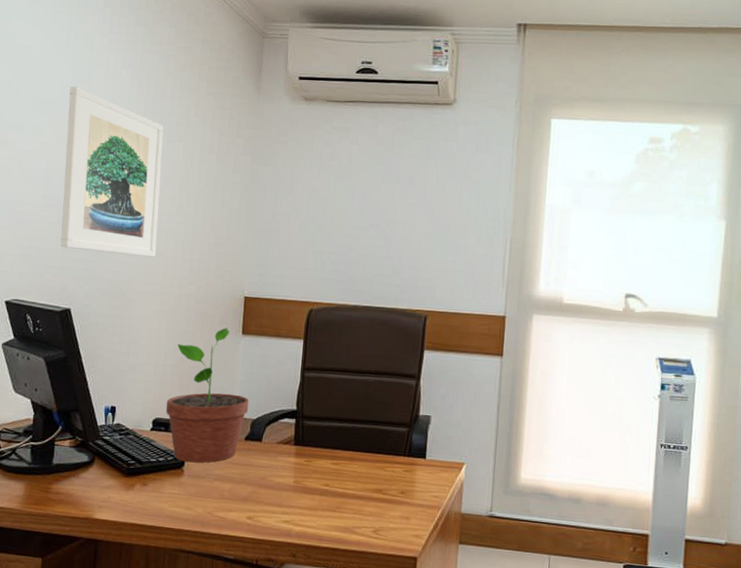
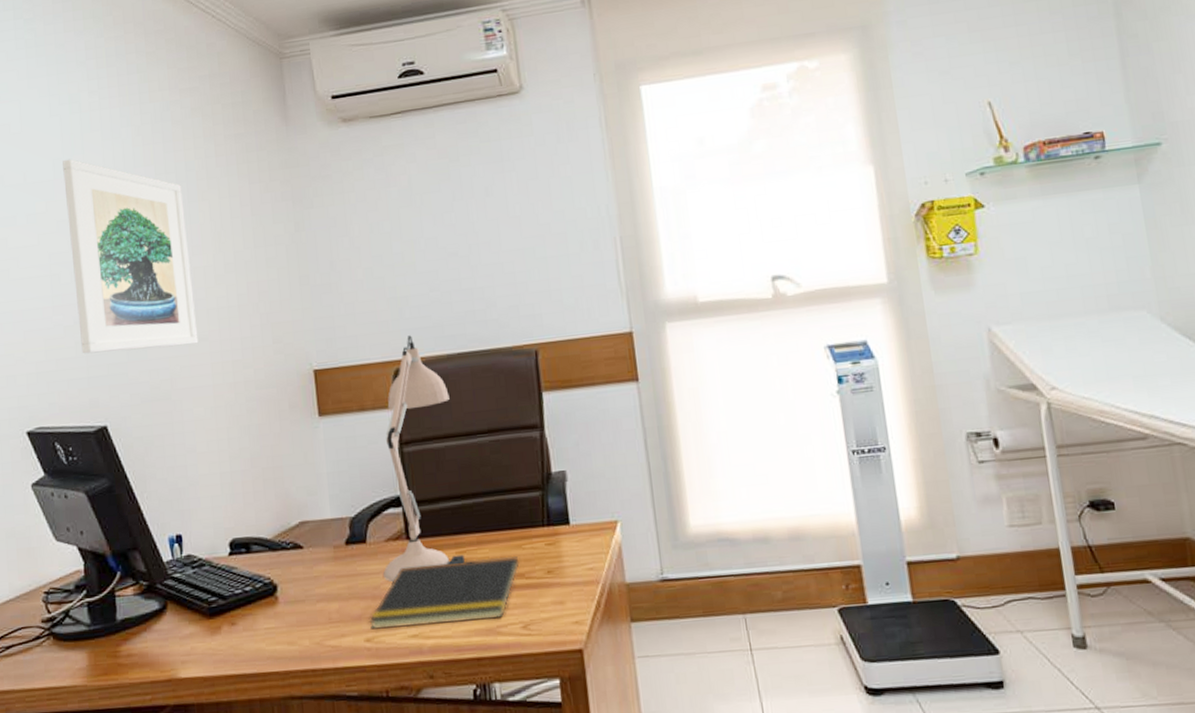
potted plant: present [165,328,249,463] -> none [241,412,344,587]
notepad: none [252,466,381,521] -> present [369,556,520,630]
desk lamp: none [271,284,350,477] -> present [383,335,465,583]

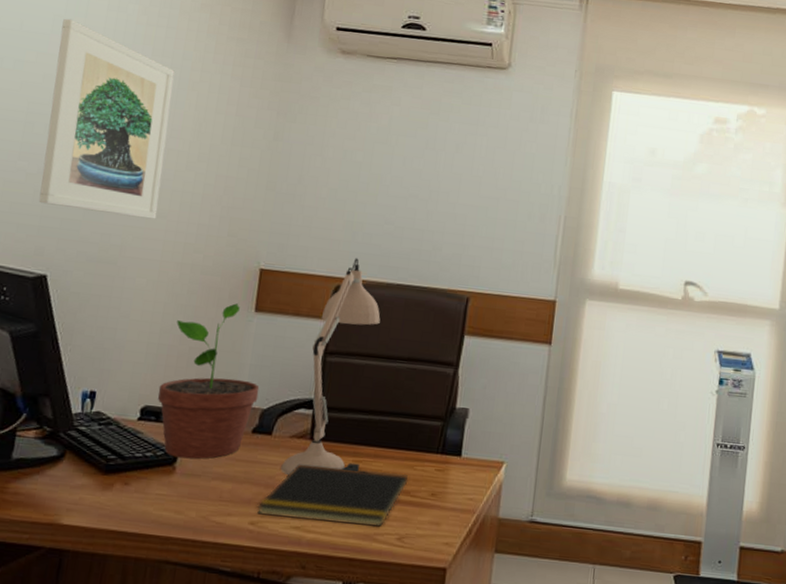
potted plant: none [241,412,344,587] -> present [157,303,260,459]

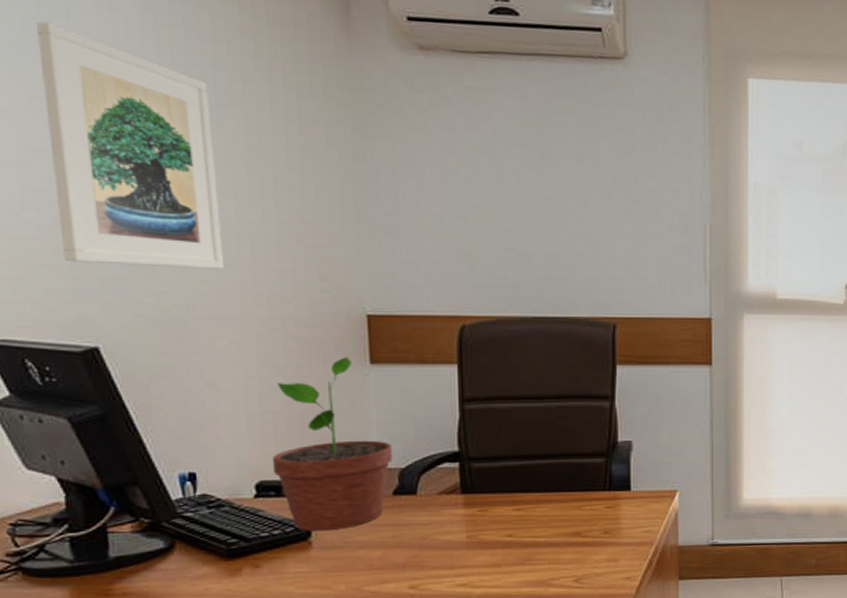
notepad: present [257,464,409,527] -> none [414,516,577,577]
desk lamp: present [281,258,381,476] -> none [434,292,521,534]

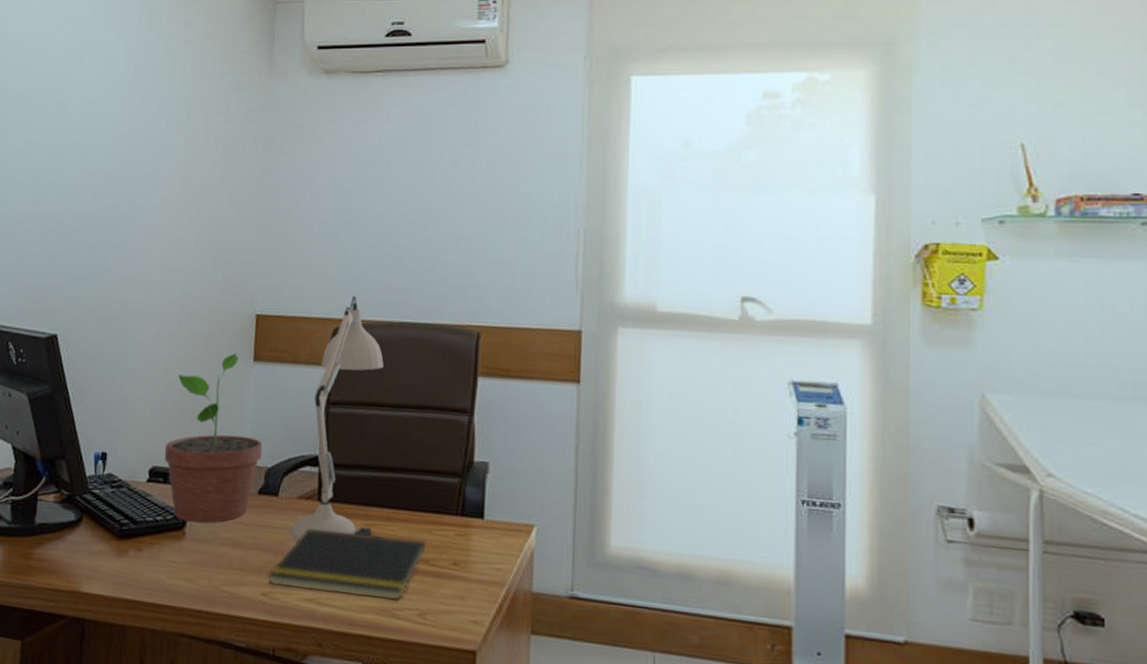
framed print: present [37,21,225,269] -> none [47,74,163,270]
notepad: none [414,516,577,577] -> present [268,528,427,601]
desk lamp: none [434,292,521,534] -> present [290,296,384,542]

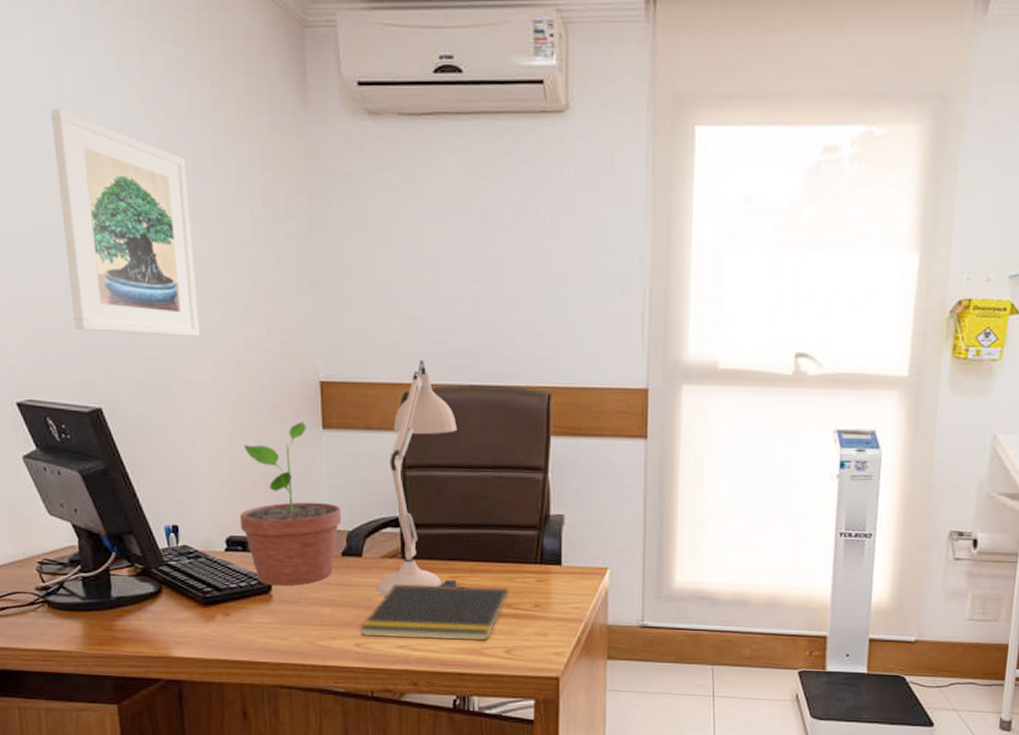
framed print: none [47,74,163,270] -> present [51,108,200,337]

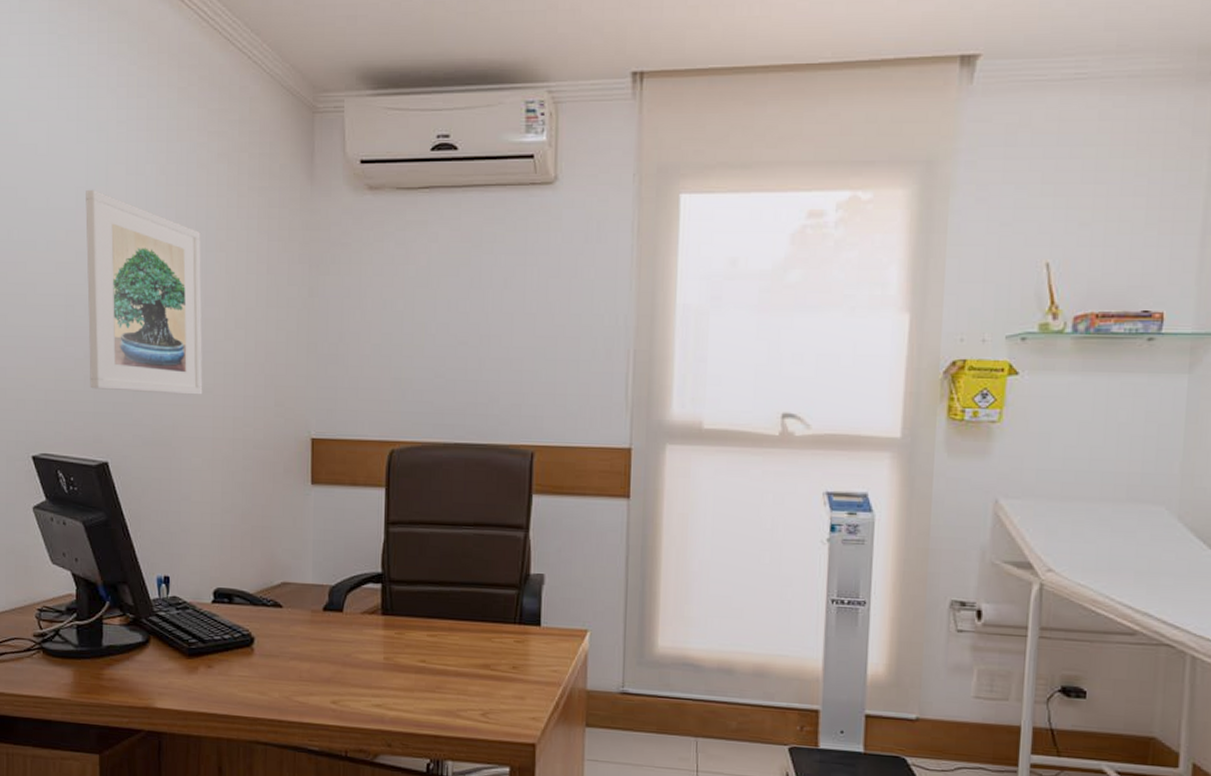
potted plant: present [239,422,342,586] -> none [227,477,325,640]
notepad: present [359,584,509,641] -> none [337,640,487,703]
desk lamp: present [377,360,457,597] -> none [356,418,441,653]

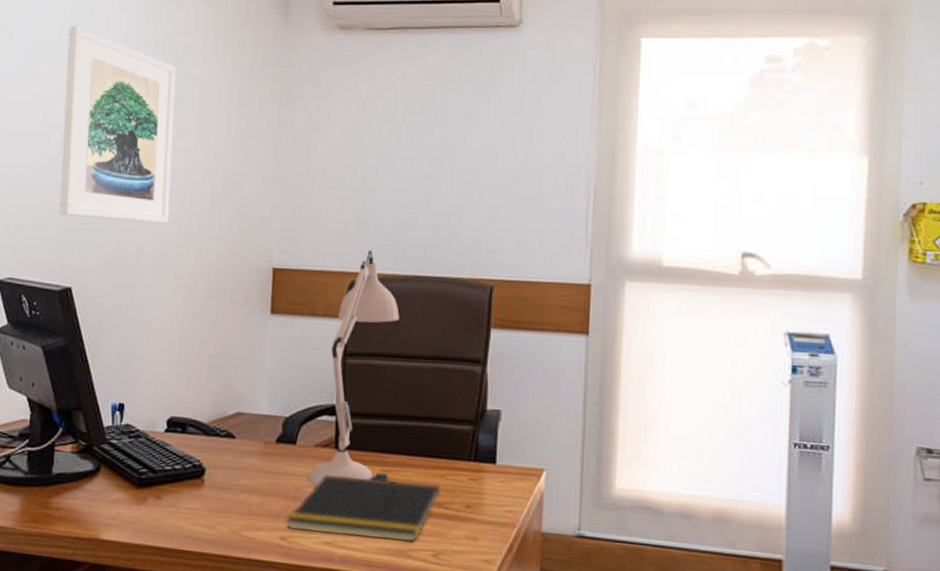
notepad: none [337,640,487,703] -> present [286,474,441,542]
desk lamp: none [356,418,441,653] -> present [307,250,399,488]

